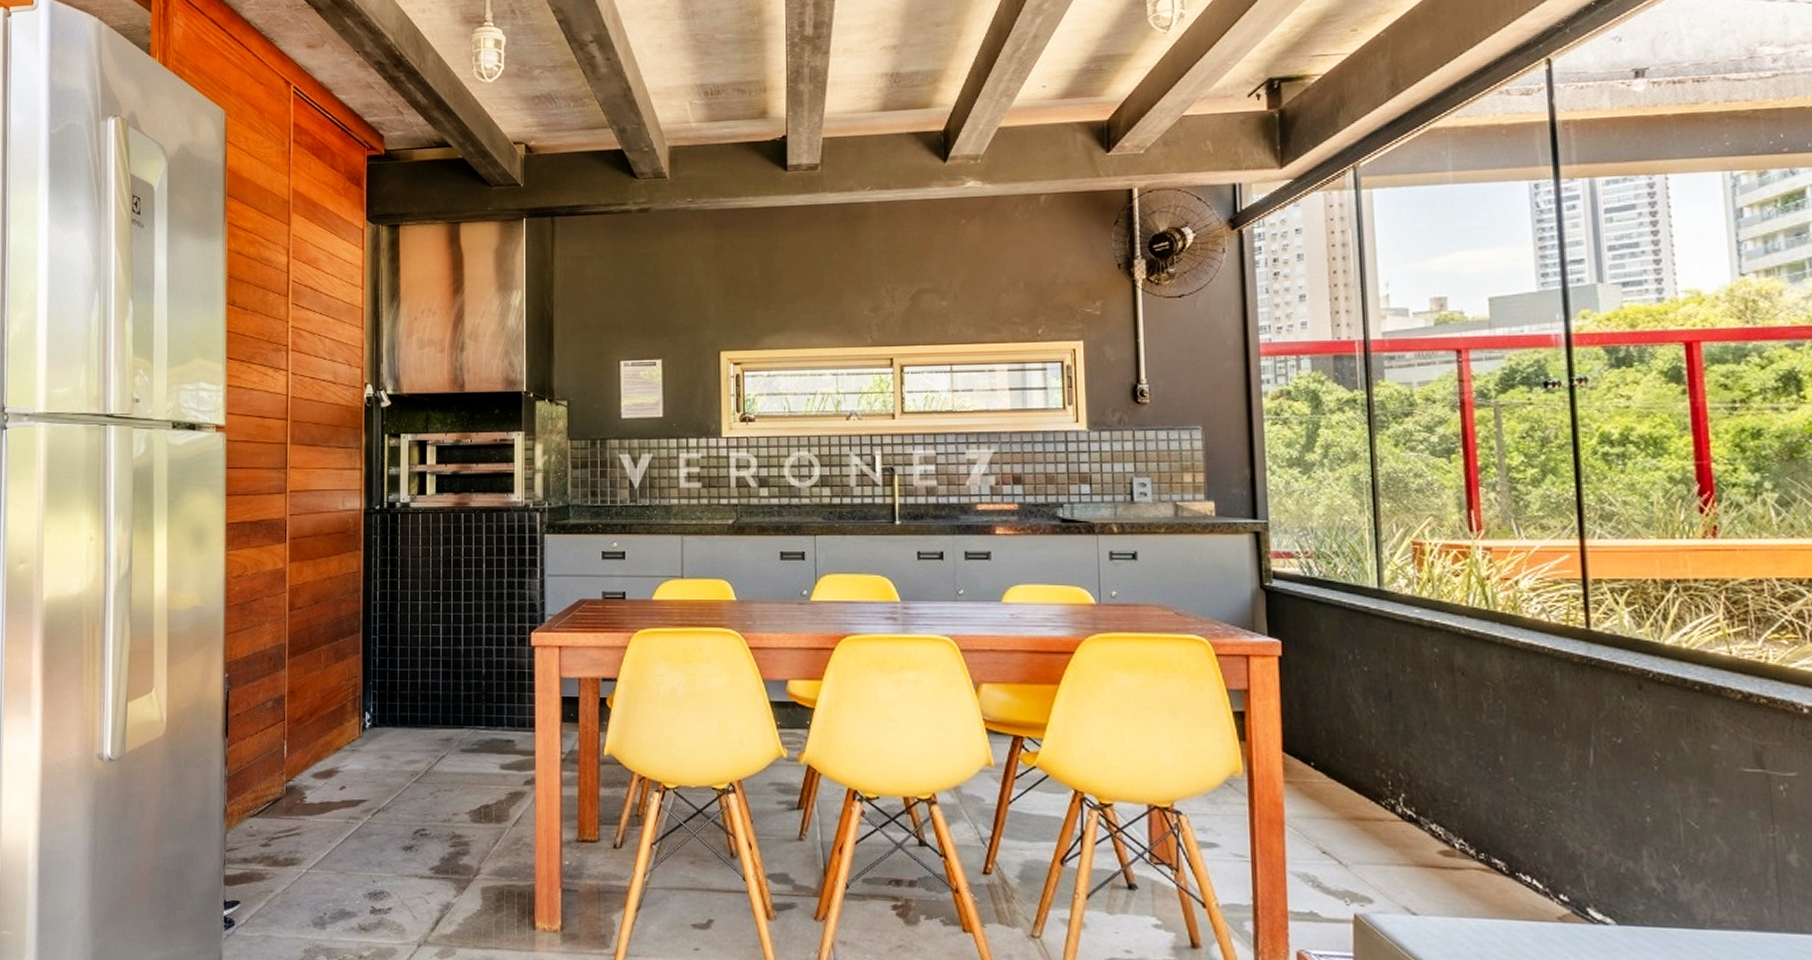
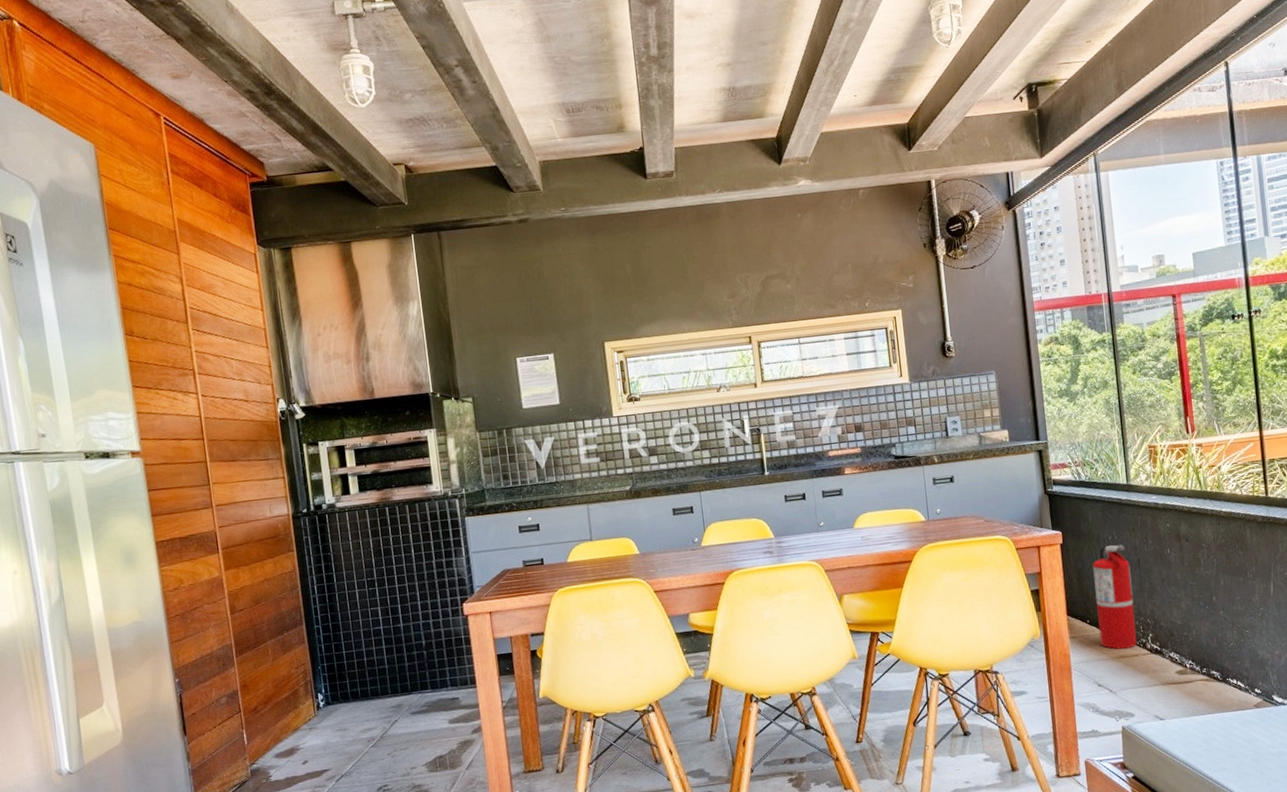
fire extinguisher: none [1323,667,1383,810] -> present [1093,545,1138,650]

